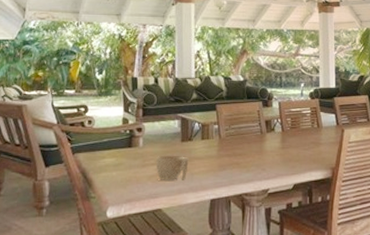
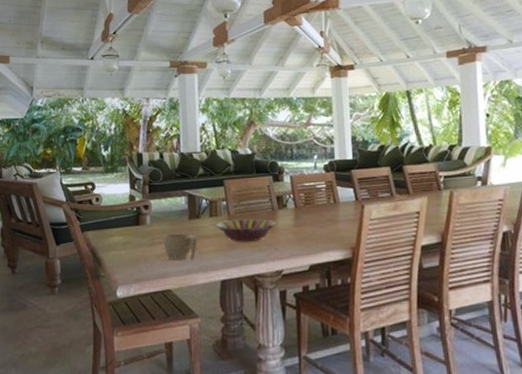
serving bowl: none [207,142,264,164] -> present [216,219,276,242]

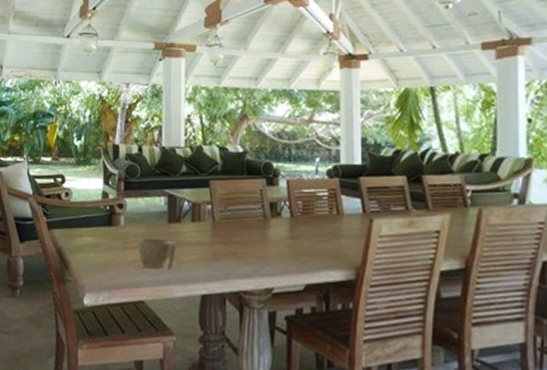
serving bowl: present [216,219,276,242] -> none [198,226,267,254]

